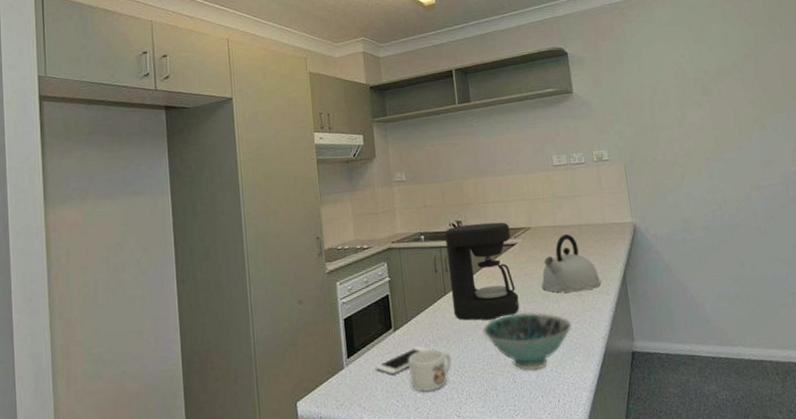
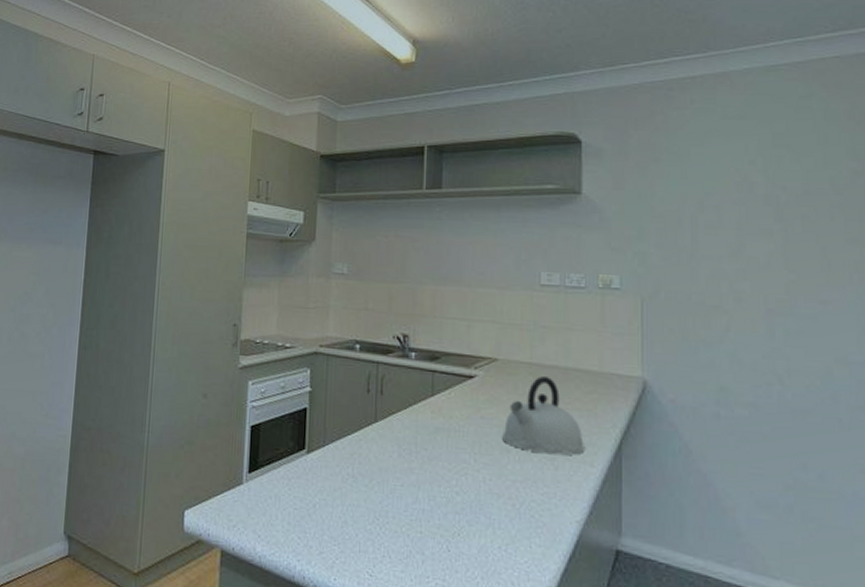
cell phone: present [375,346,430,374] -> none [279,478,348,504]
mug: present [408,348,452,392] -> none [318,483,371,537]
coffee maker: present [445,222,520,321] -> none [383,340,470,467]
bowl: present [483,312,572,371] -> none [416,463,536,542]

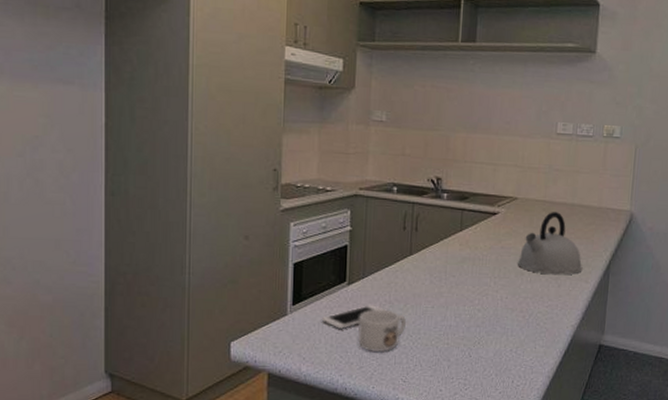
cell phone: none [279,478,348,504] -> present [322,305,385,329]
mug: none [318,483,371,537] -> present [358,309,406,353]

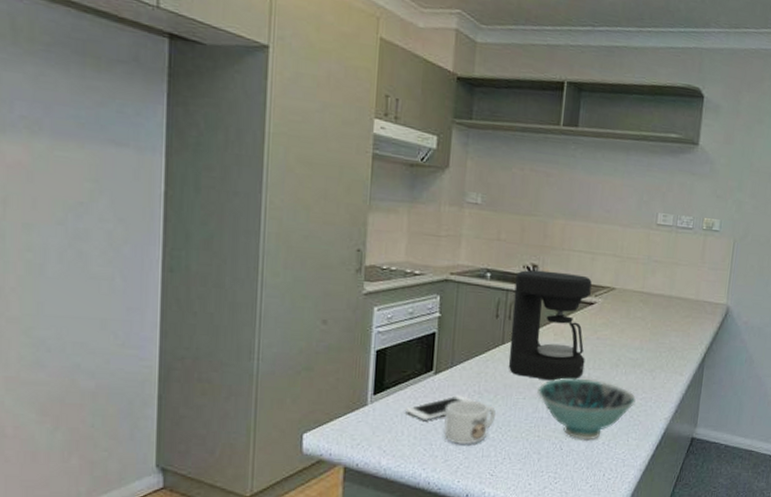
coffee maker: none [416,182,494,290] -> present [508,270,592,381]
bowl: none [445,286,542,348] -> present [537,377,636,440]
kettle: present [518,211,583,276] -> none [613,302,678,368]

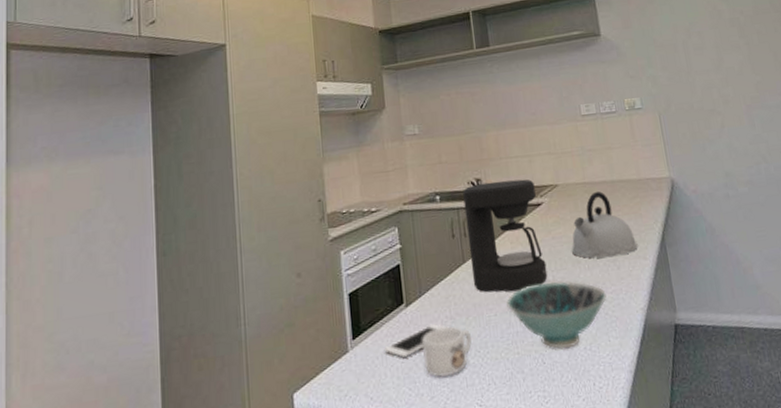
kettle: none [613,302,678,368] -> present [572,191,638,259]

